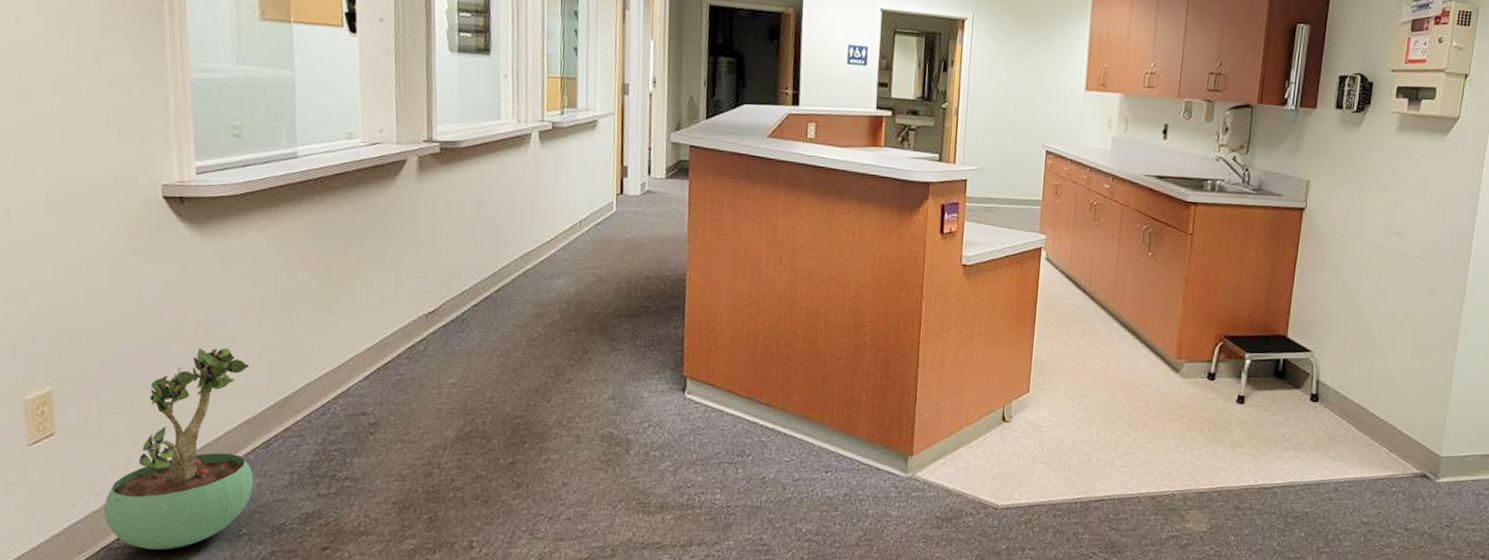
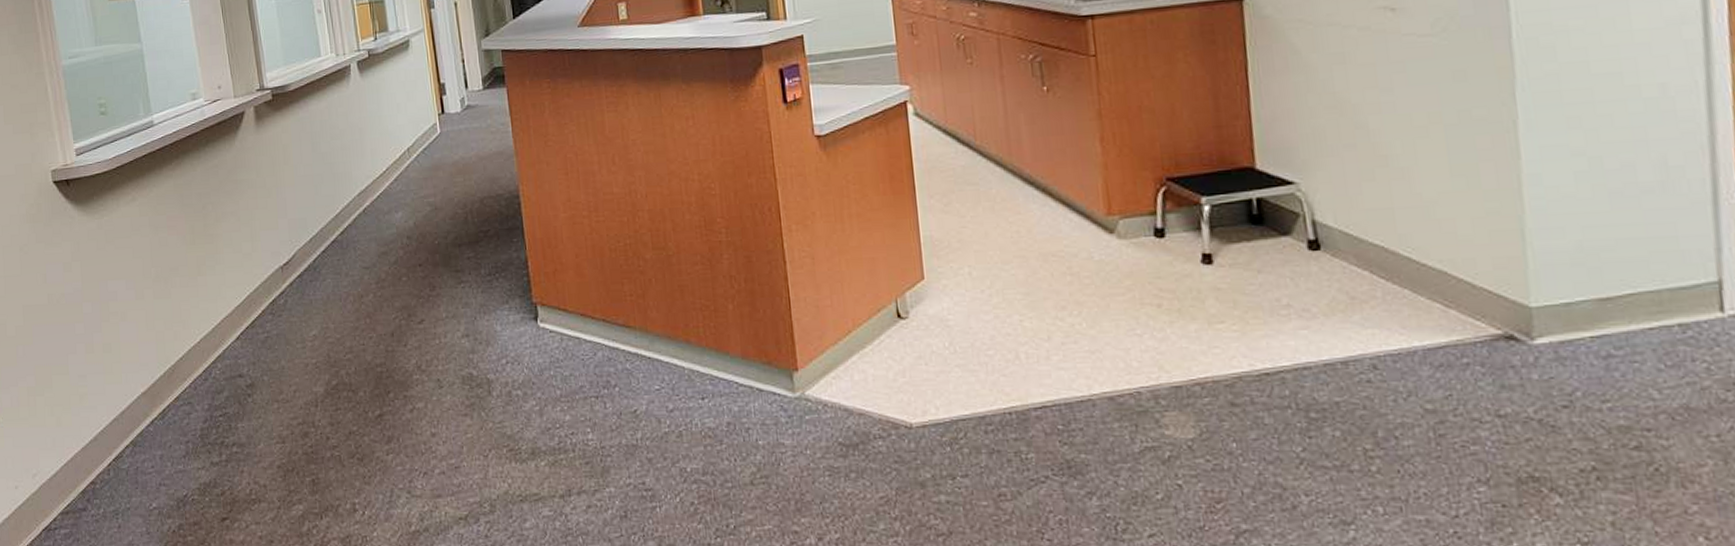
potted plant: present [103,348,254,550] -> none [40,322,157,528]

